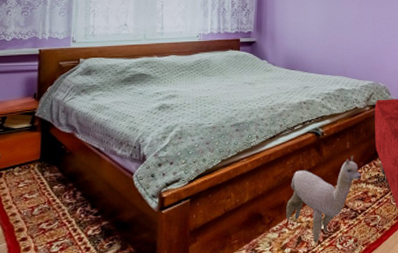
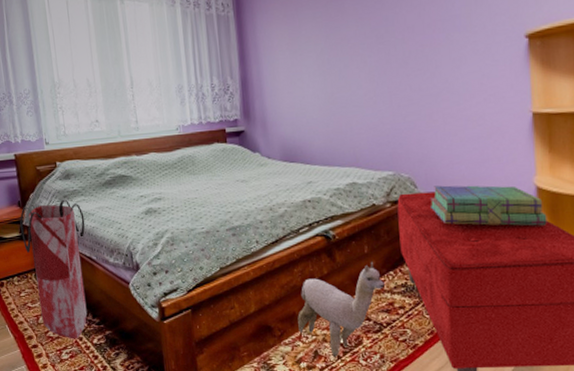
bag: none [31,93,99,231] -> present [20,199,87,339]

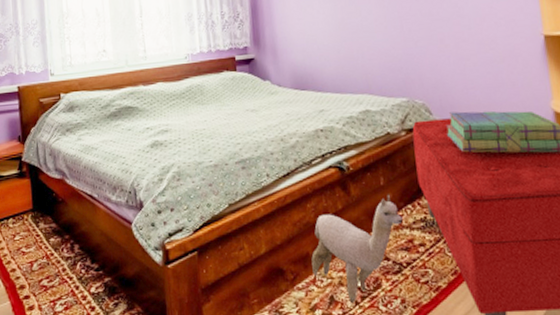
bag: present [20,199,87,339] -> none [19,133,88,288]

